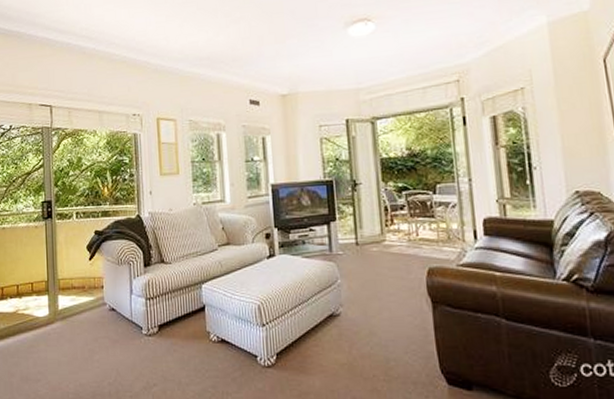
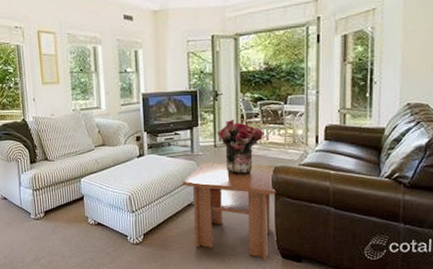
coffee table: none [320,262,433,388] -> present [182,161,277,260]
bouquet: none [358,212,413,279] -> present [217,119,264,175]

